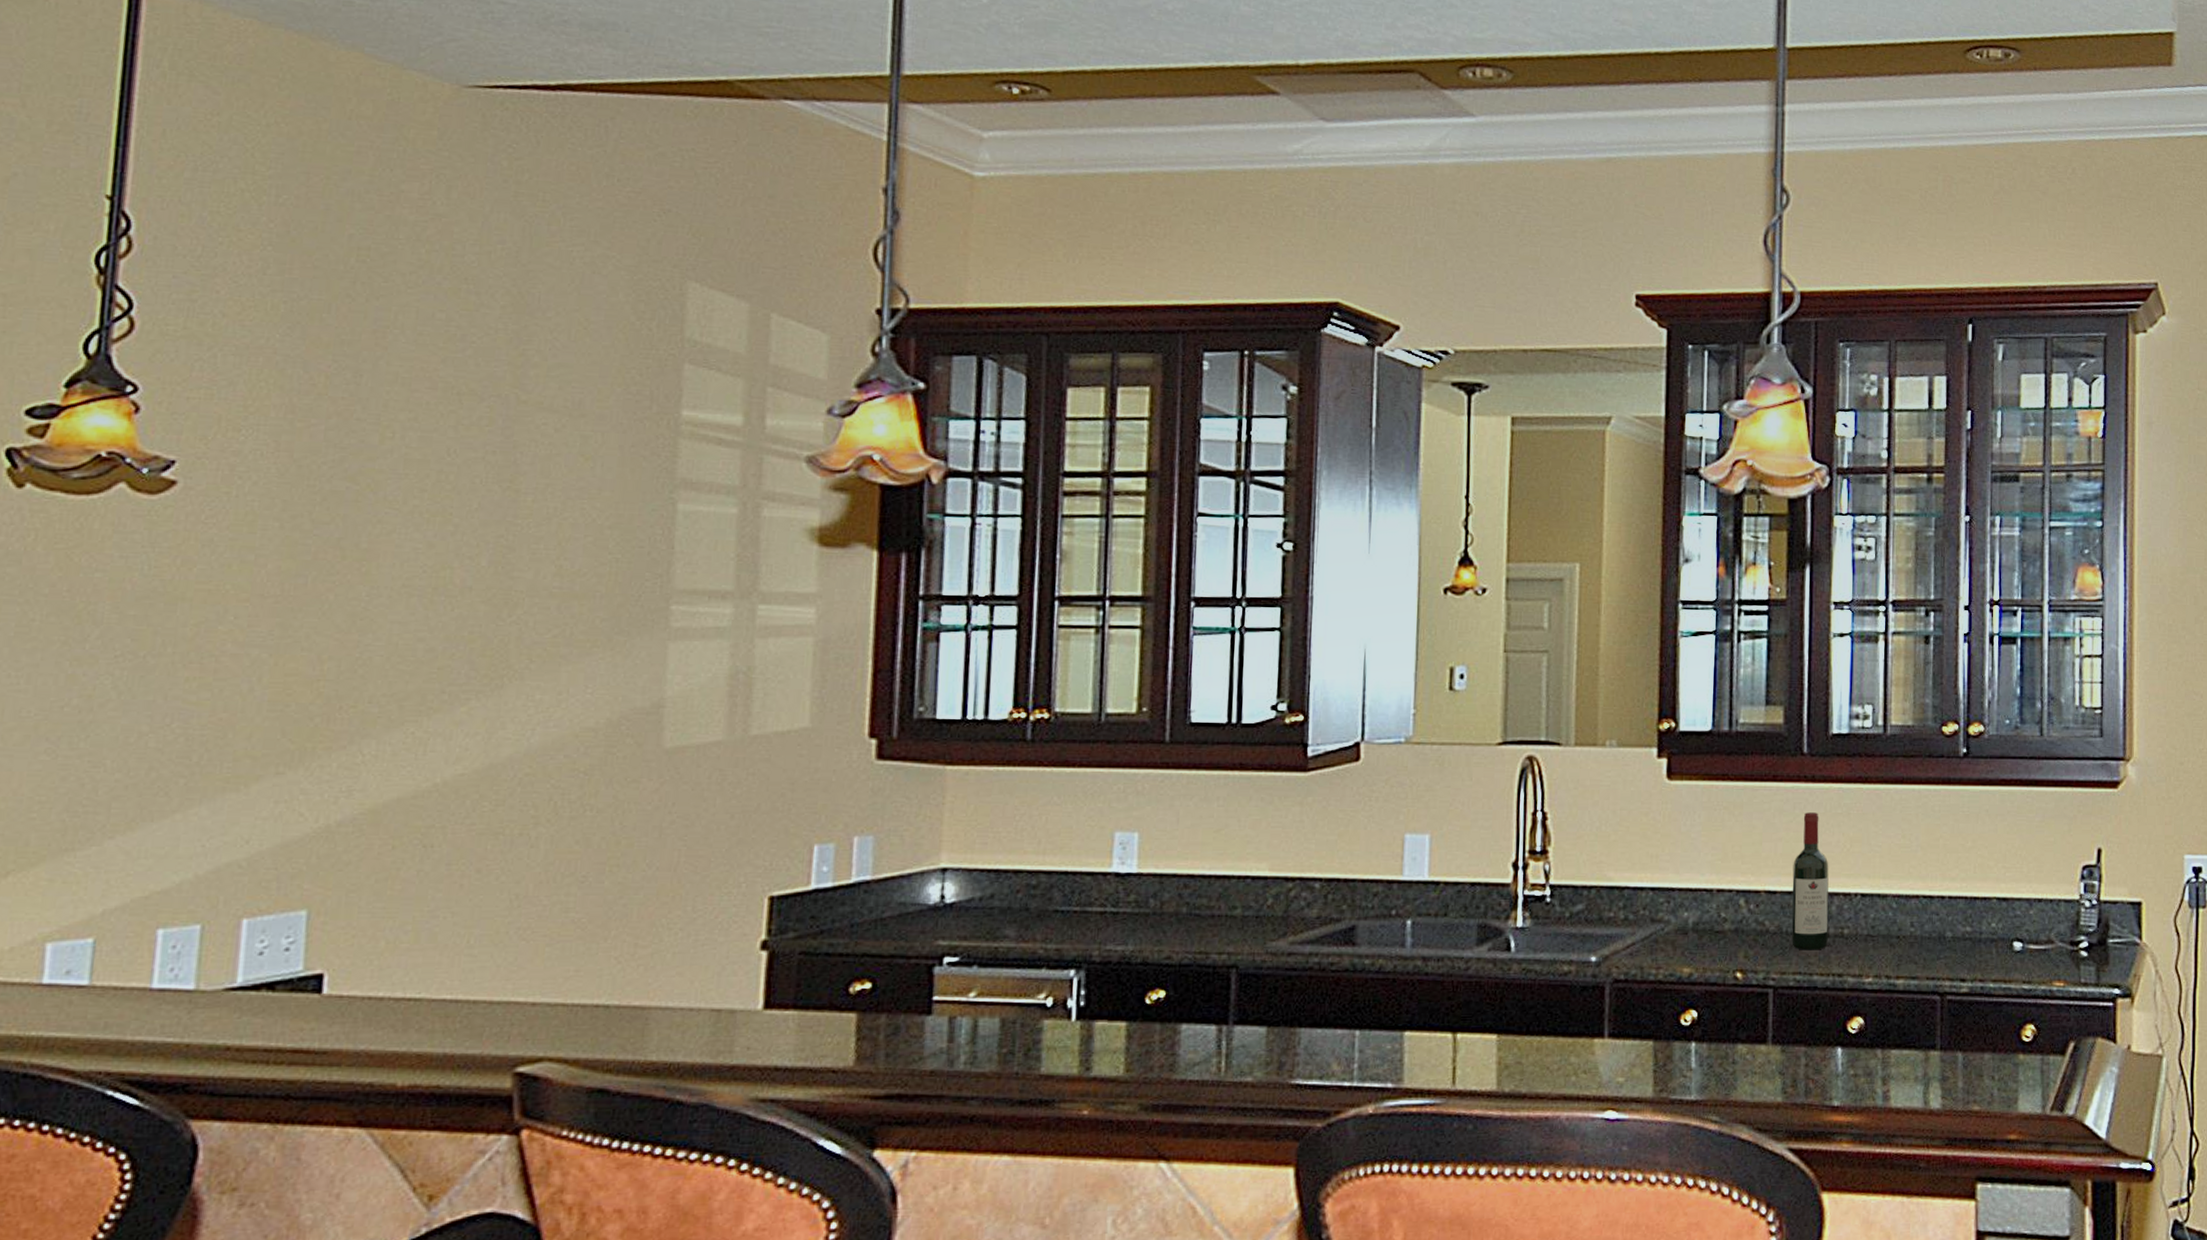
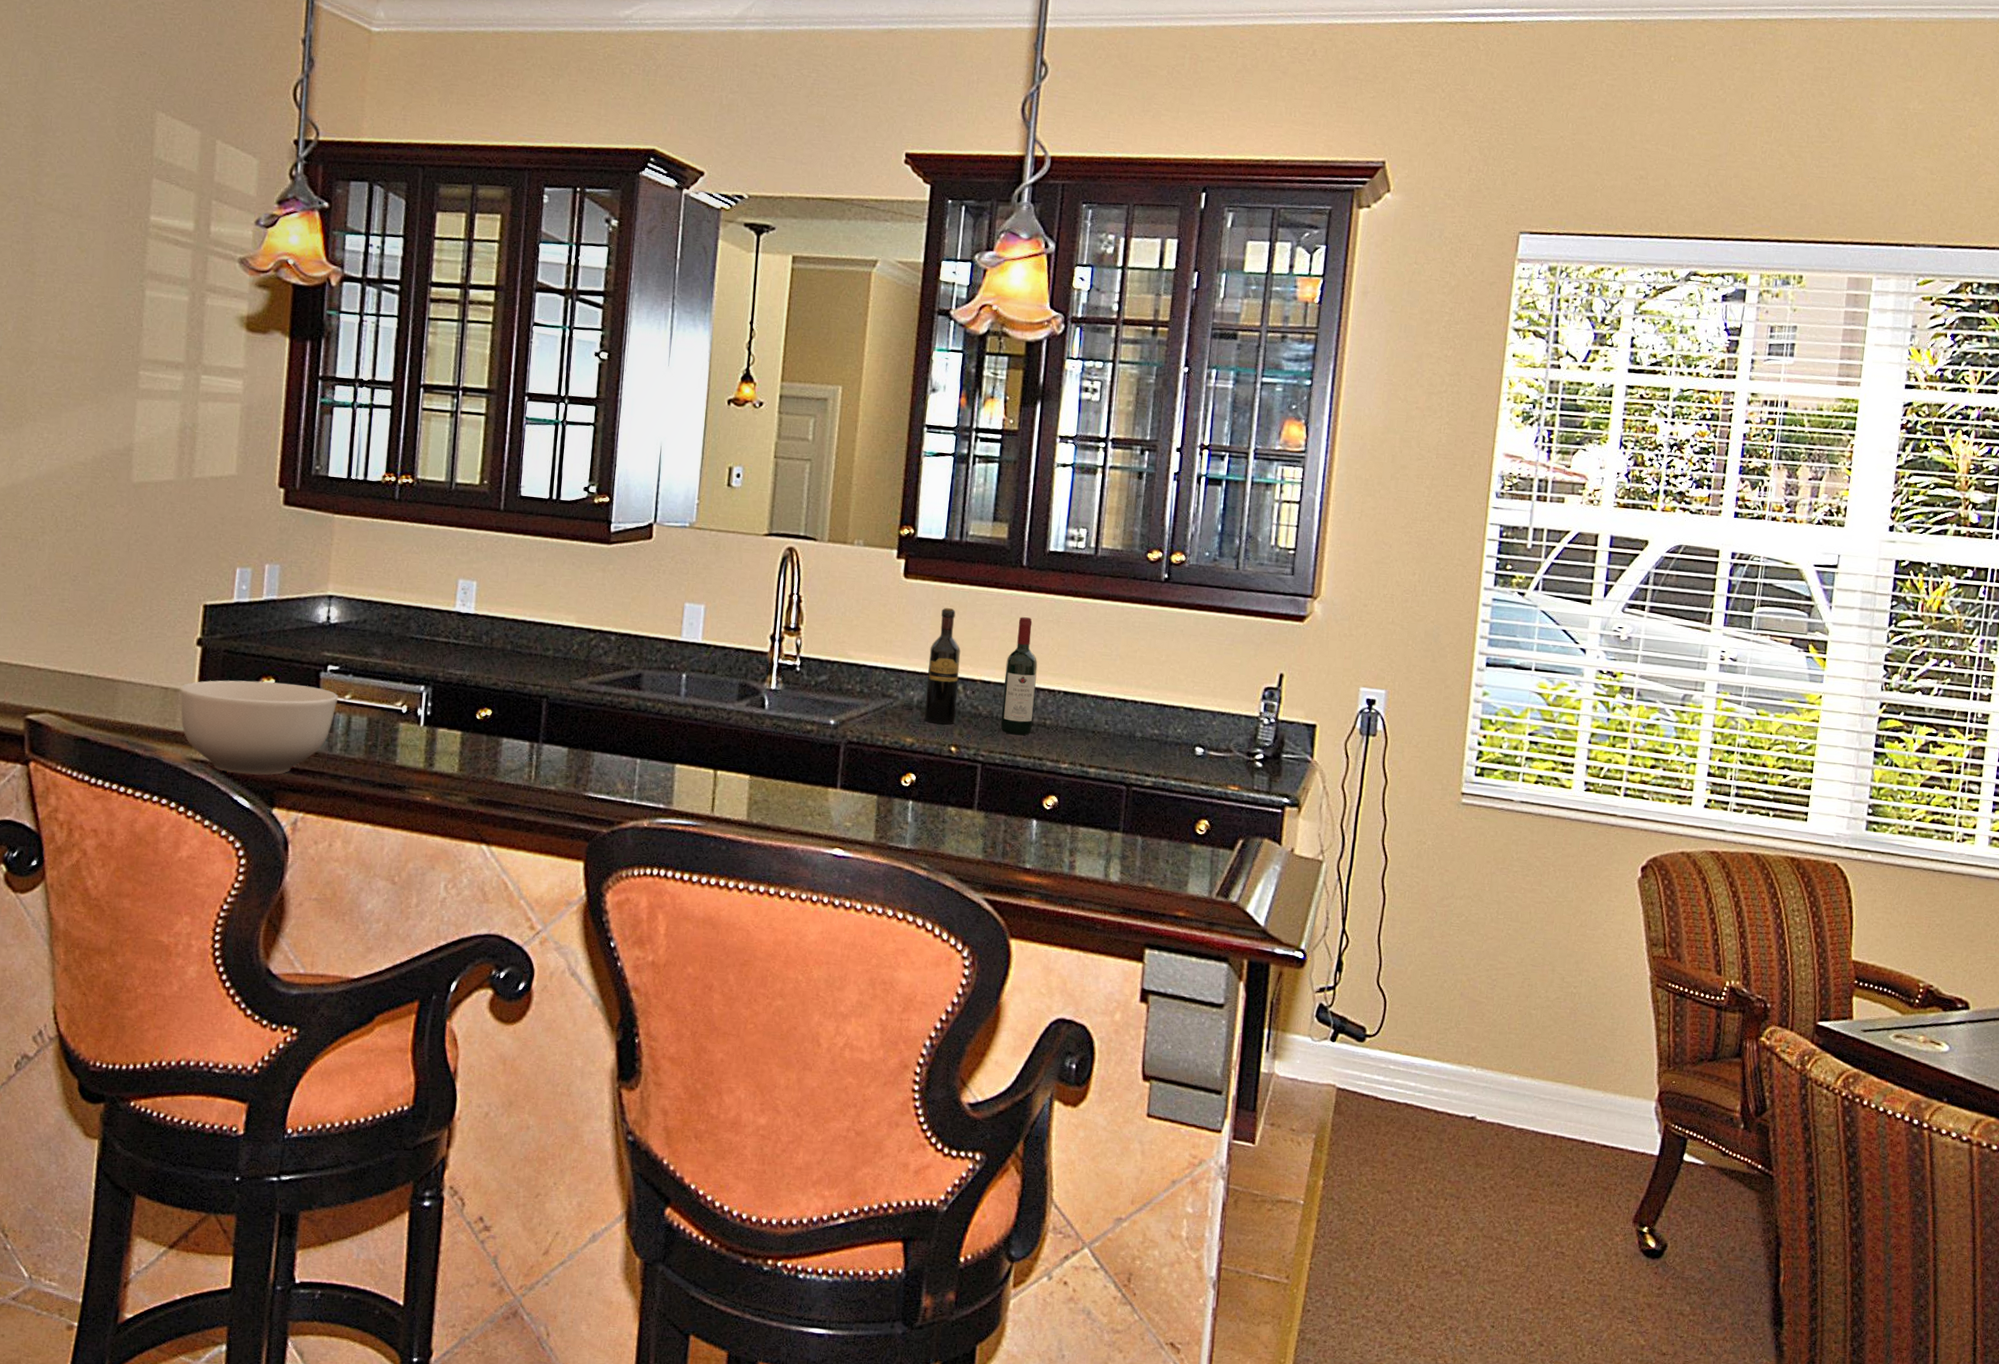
bowl: none [737,985,960,1110] -> present [179,680,339,775]
wine bottle: none [1702,810,1740,947] -> present [924,608,961,725]

